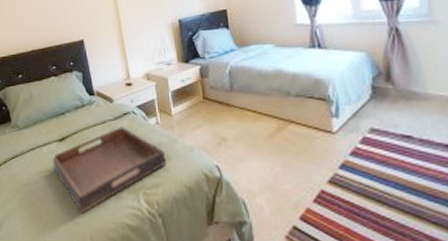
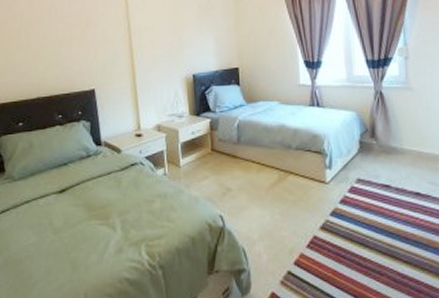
serving tray: present [52,126,166,213] -> none [49,177,171,269]

